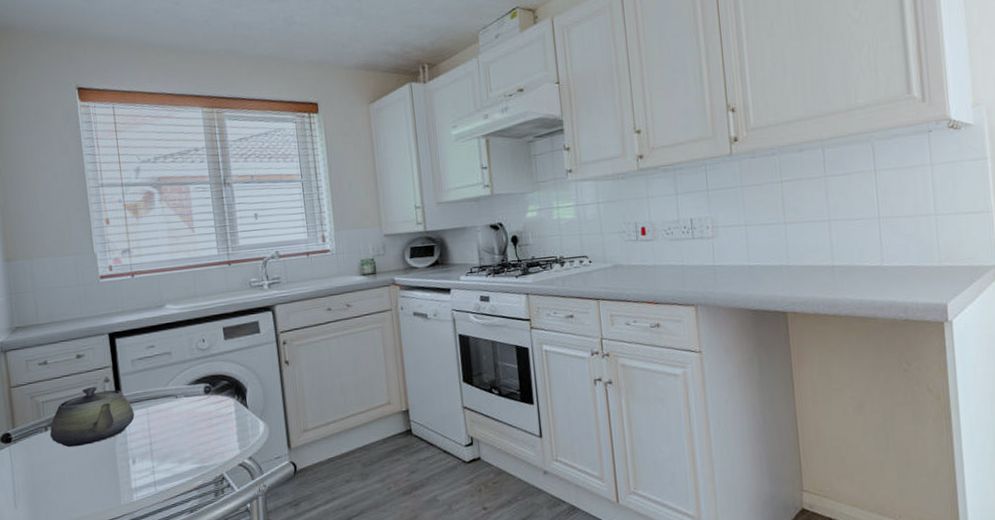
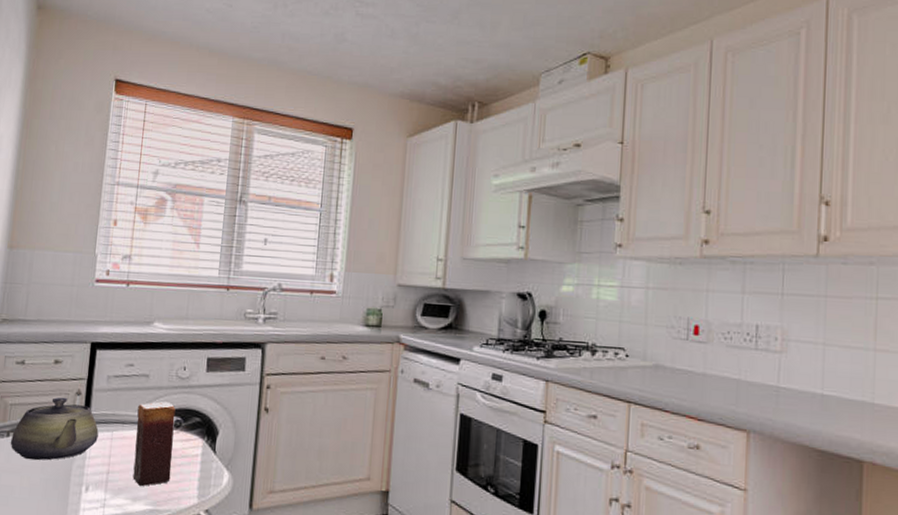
candle: none [166,372,211,449] -> present [132,401,176,486]

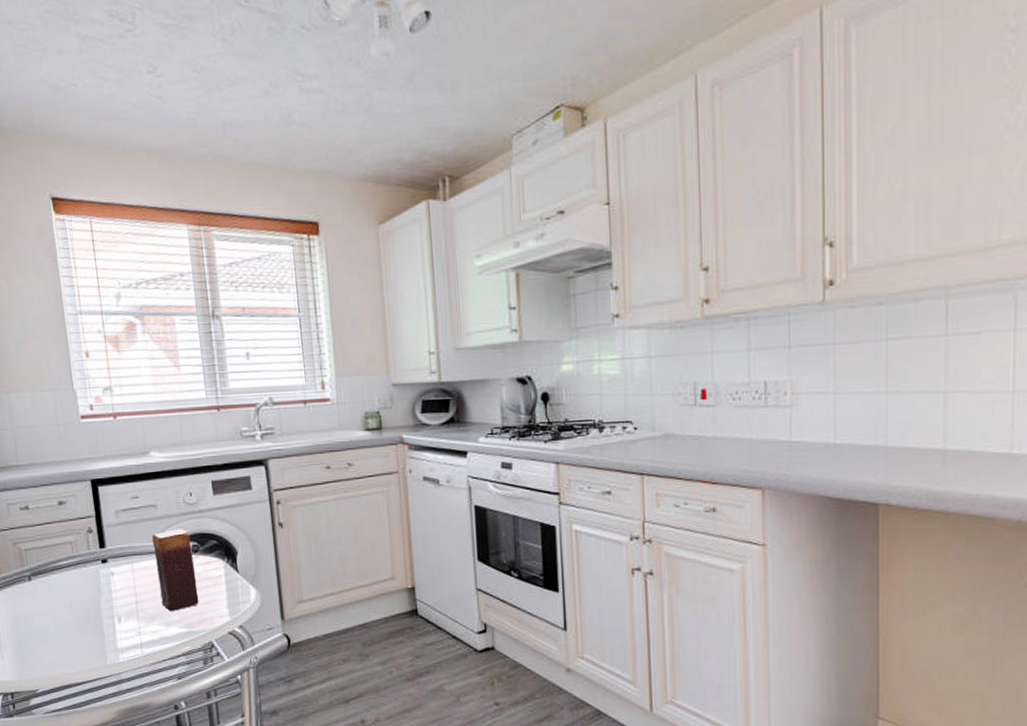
teapot: present [10,397,99,461] -> none [33,536,119,600]

